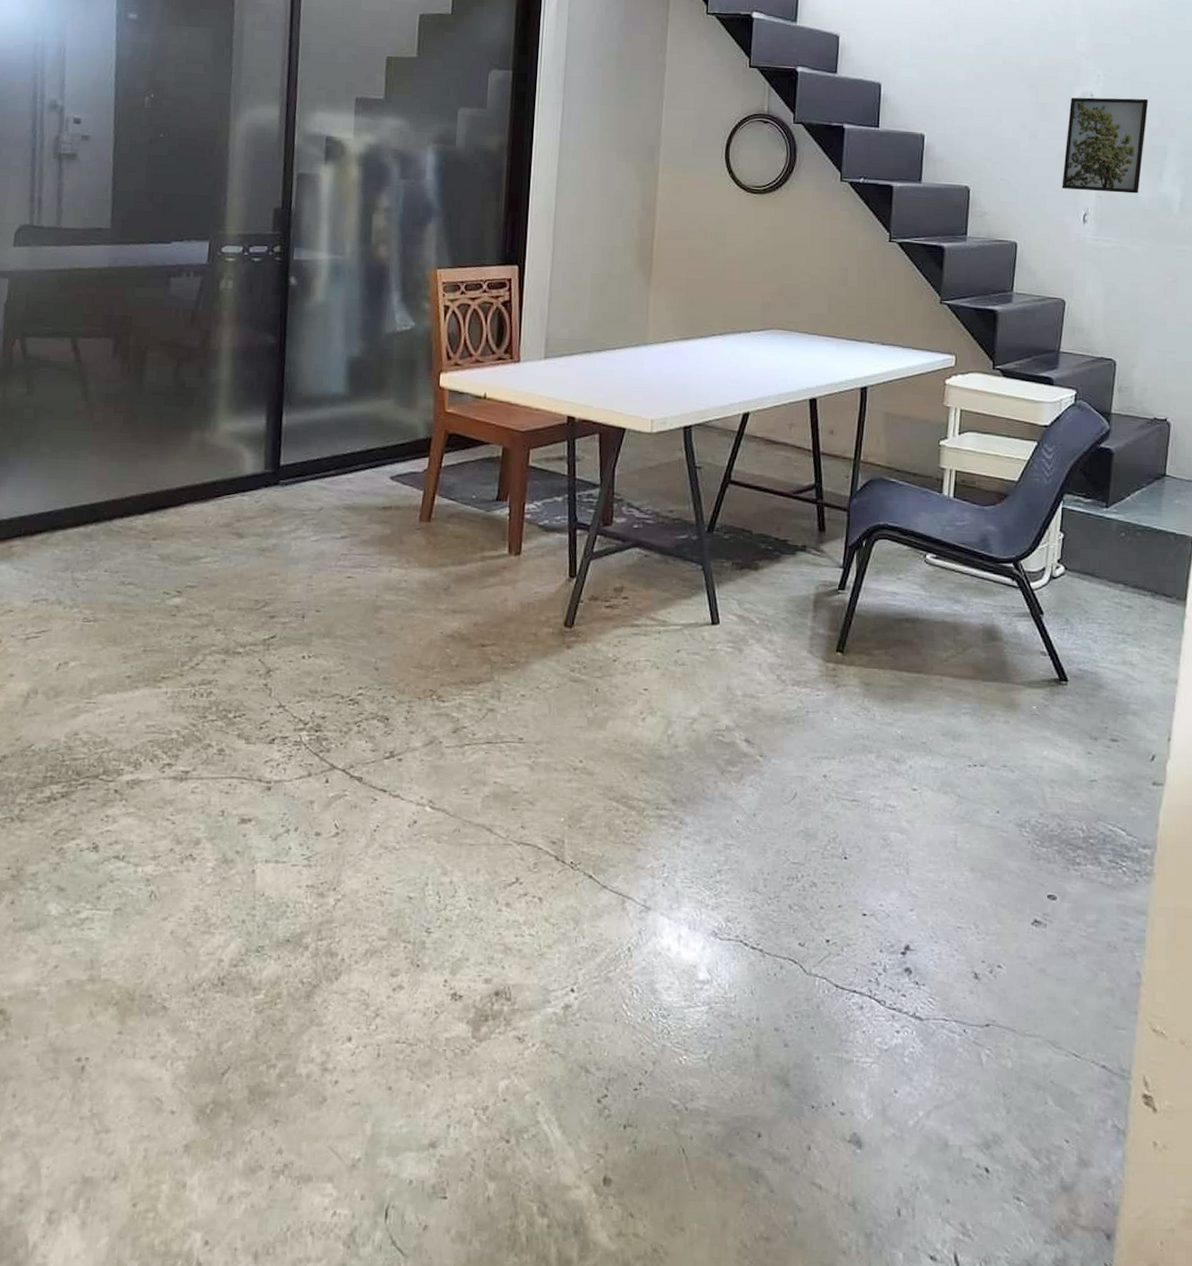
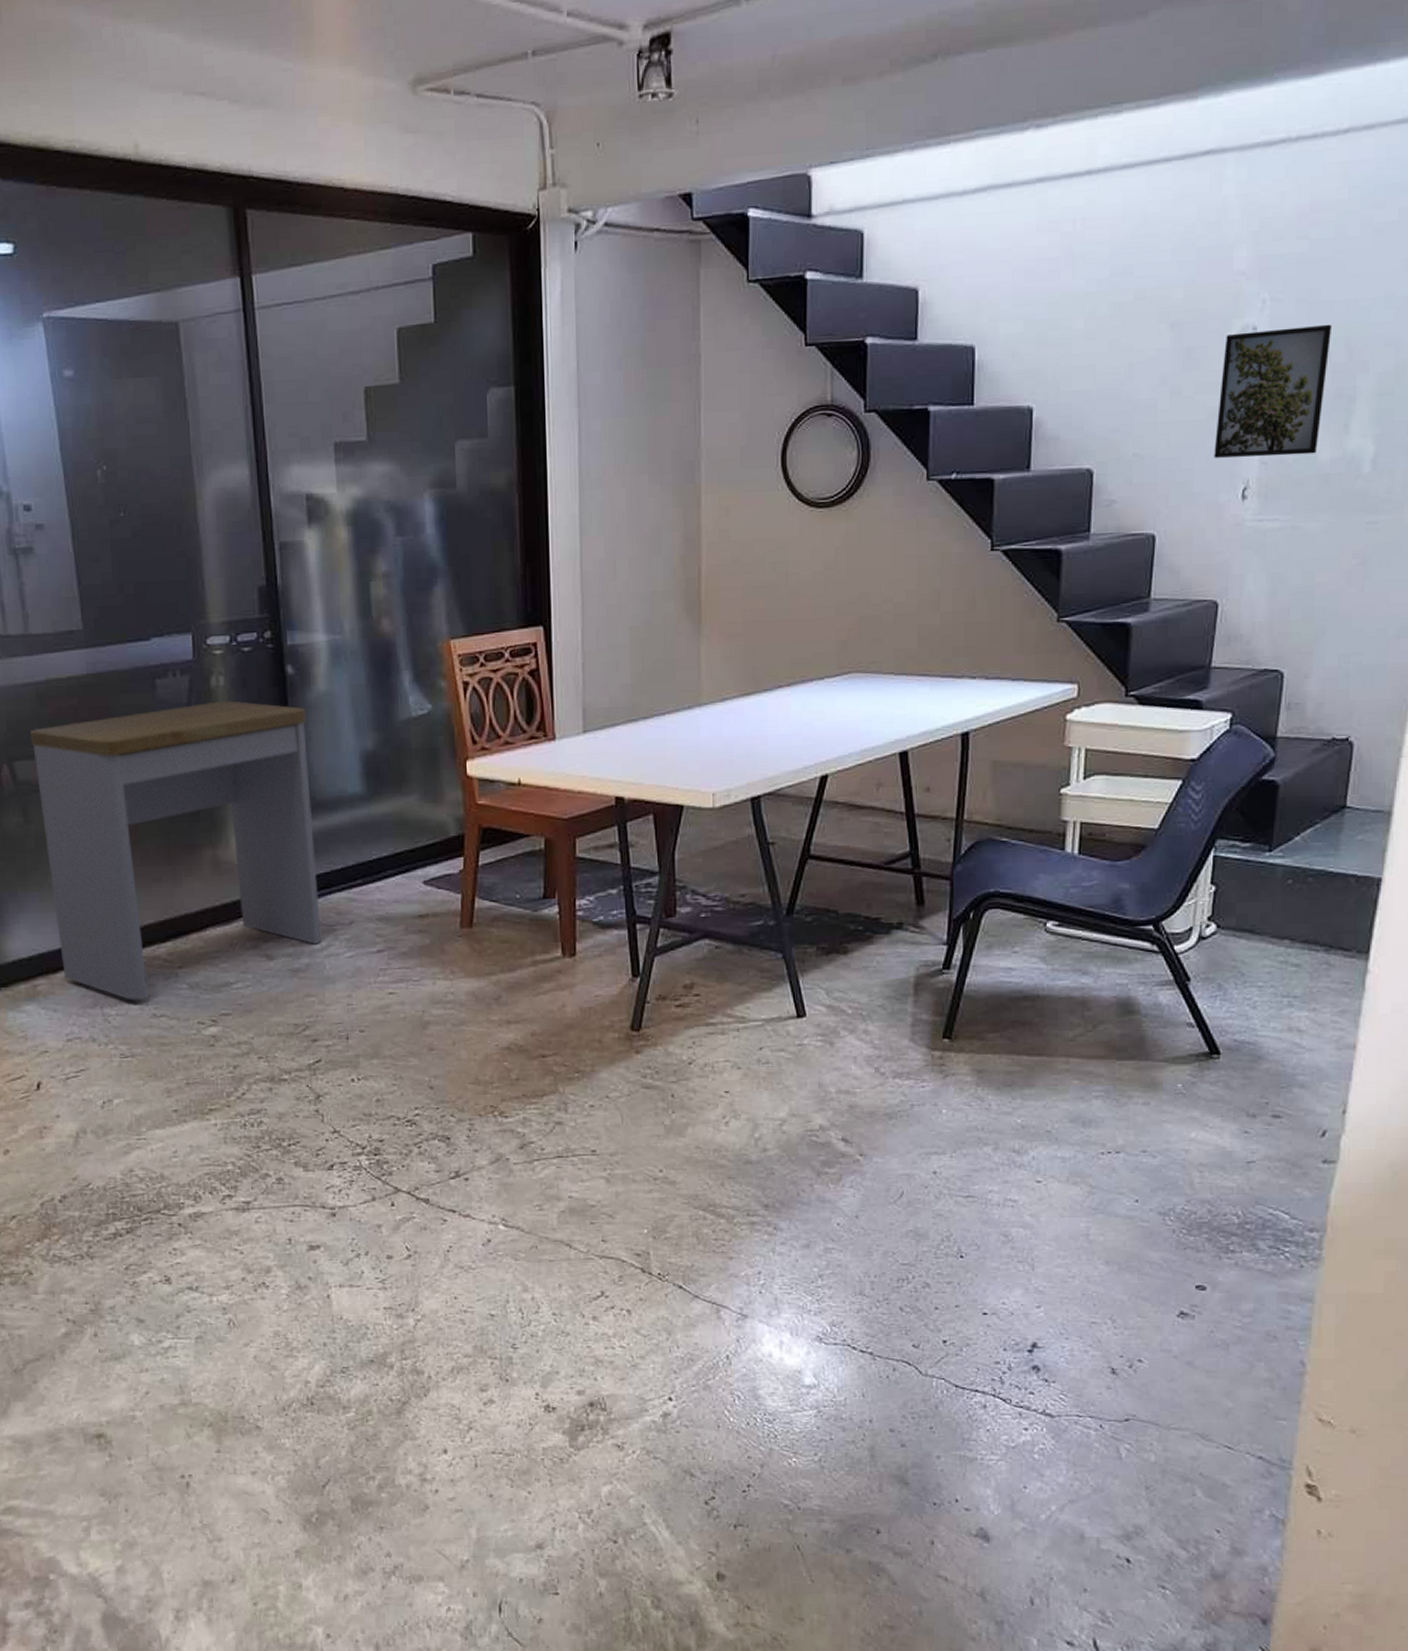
desk: none [40,302,302,568] -> present [29,700,322,1001]

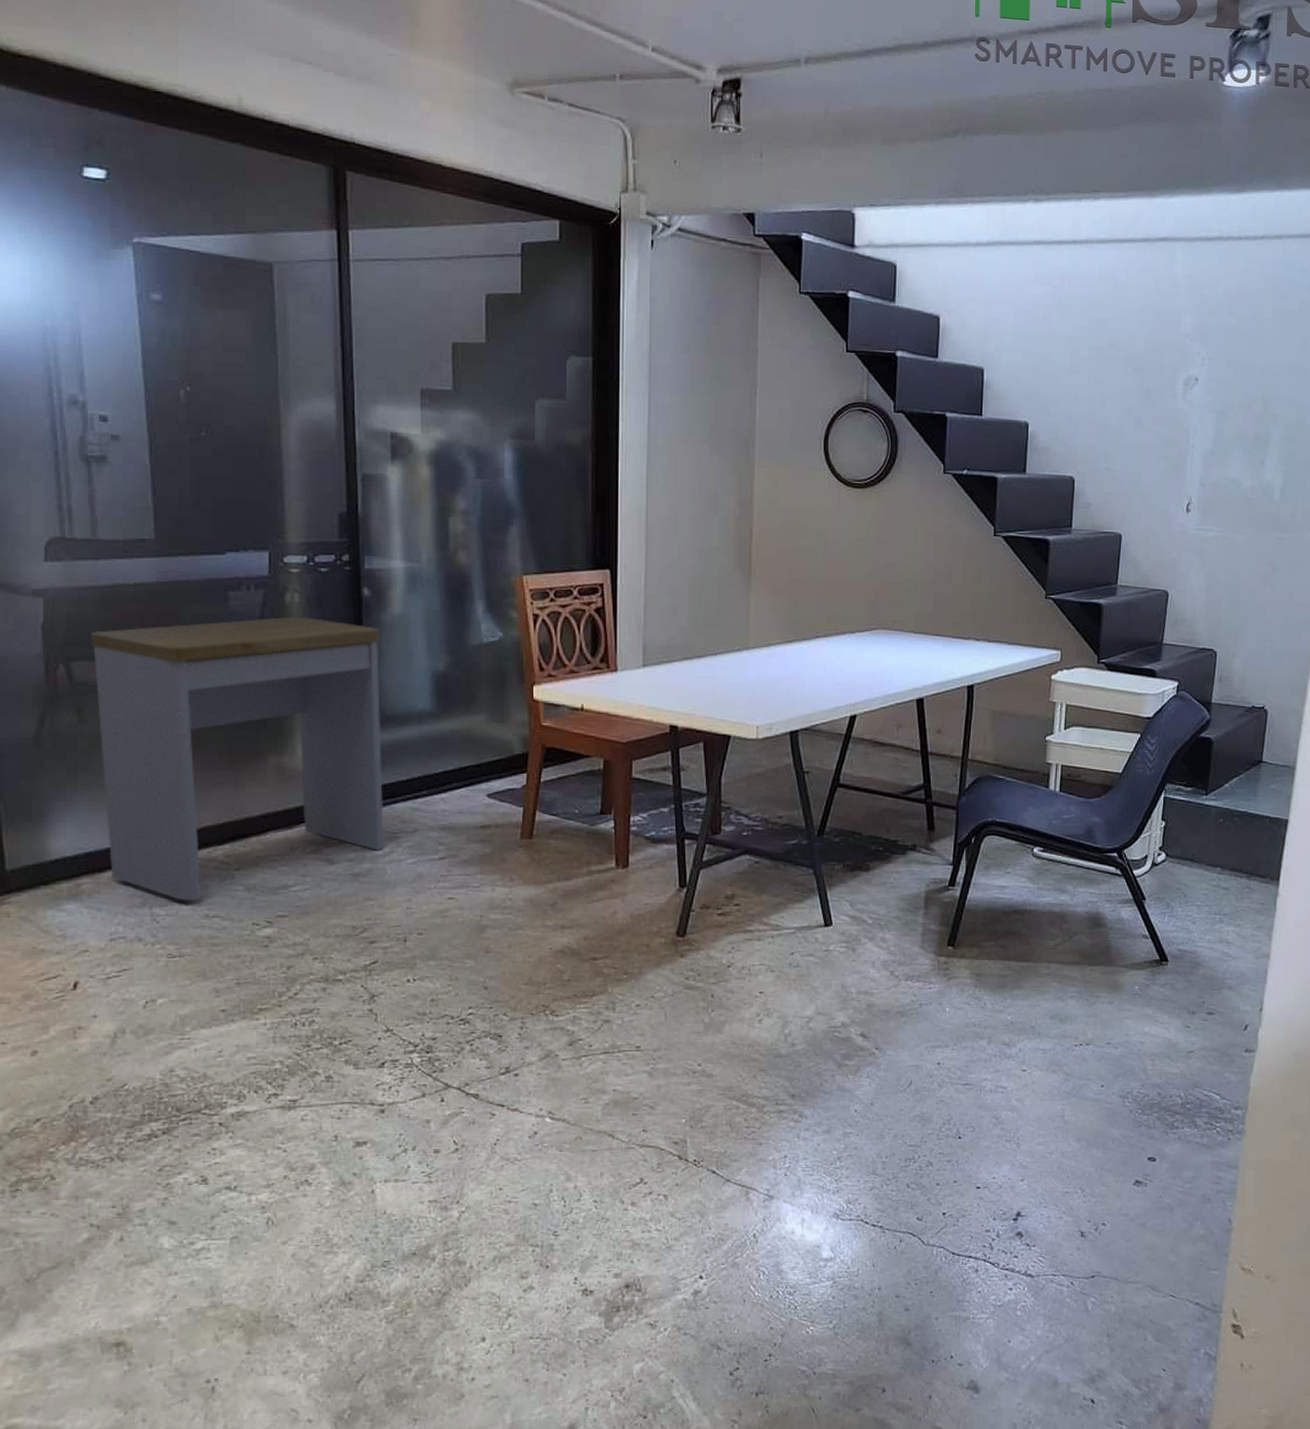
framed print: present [1214,324,1333,458] -> none [1166,381,1253,482]

